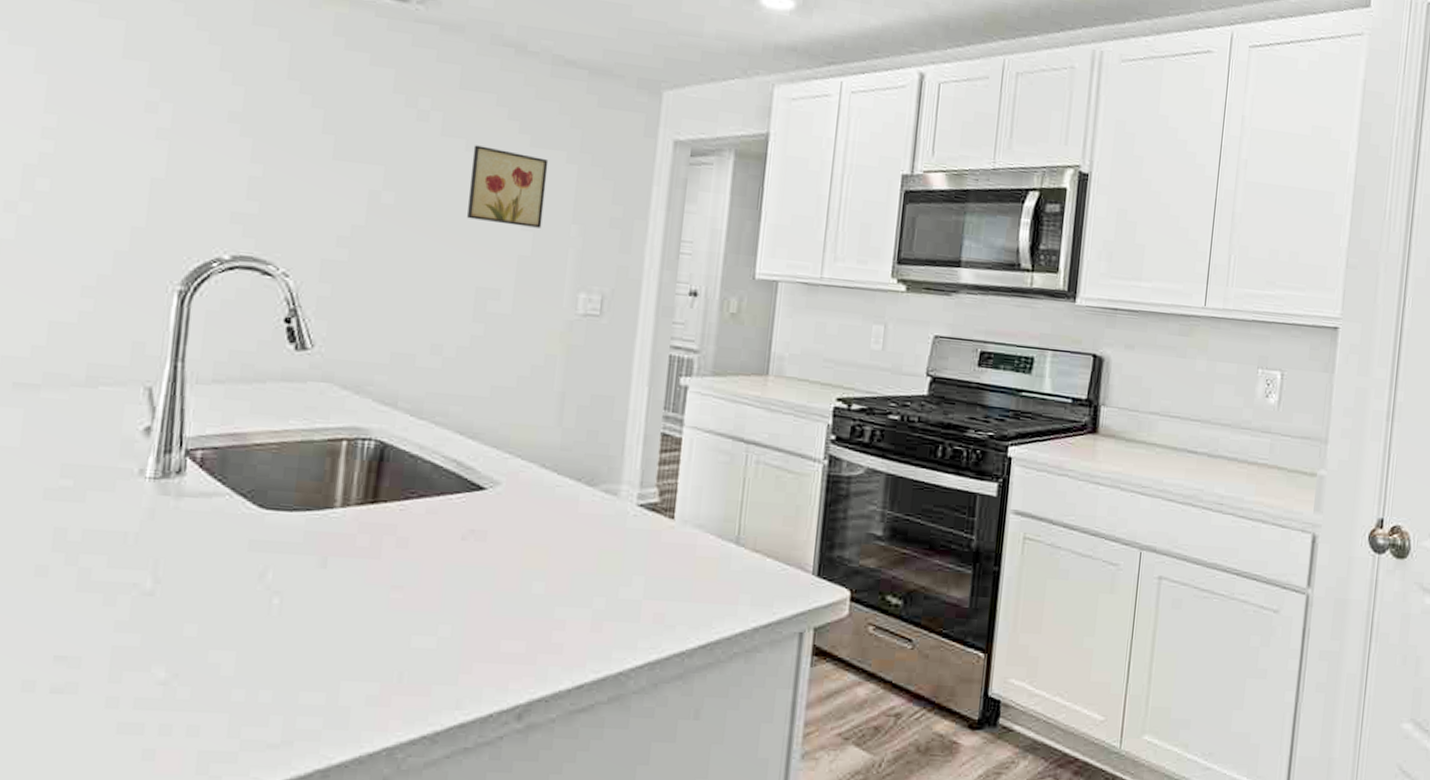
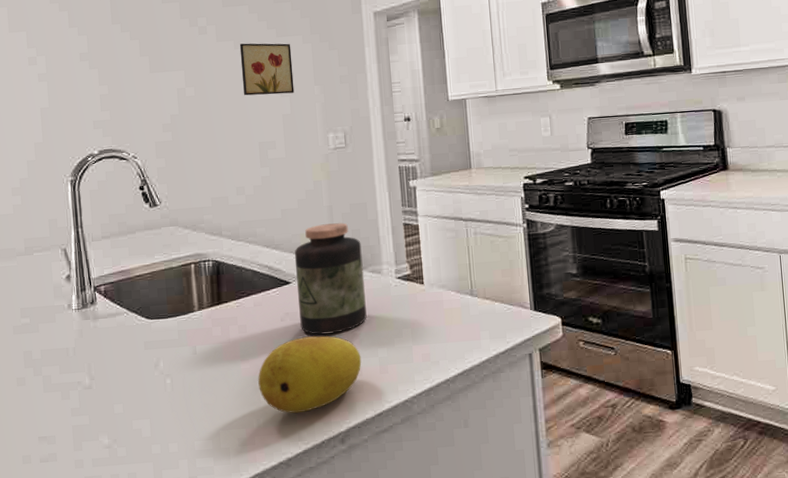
fruit: none [410,566,568,671] -> present [258,336,362,414]
jar: none [488,415,597,568] -> present [295,223,367,335]

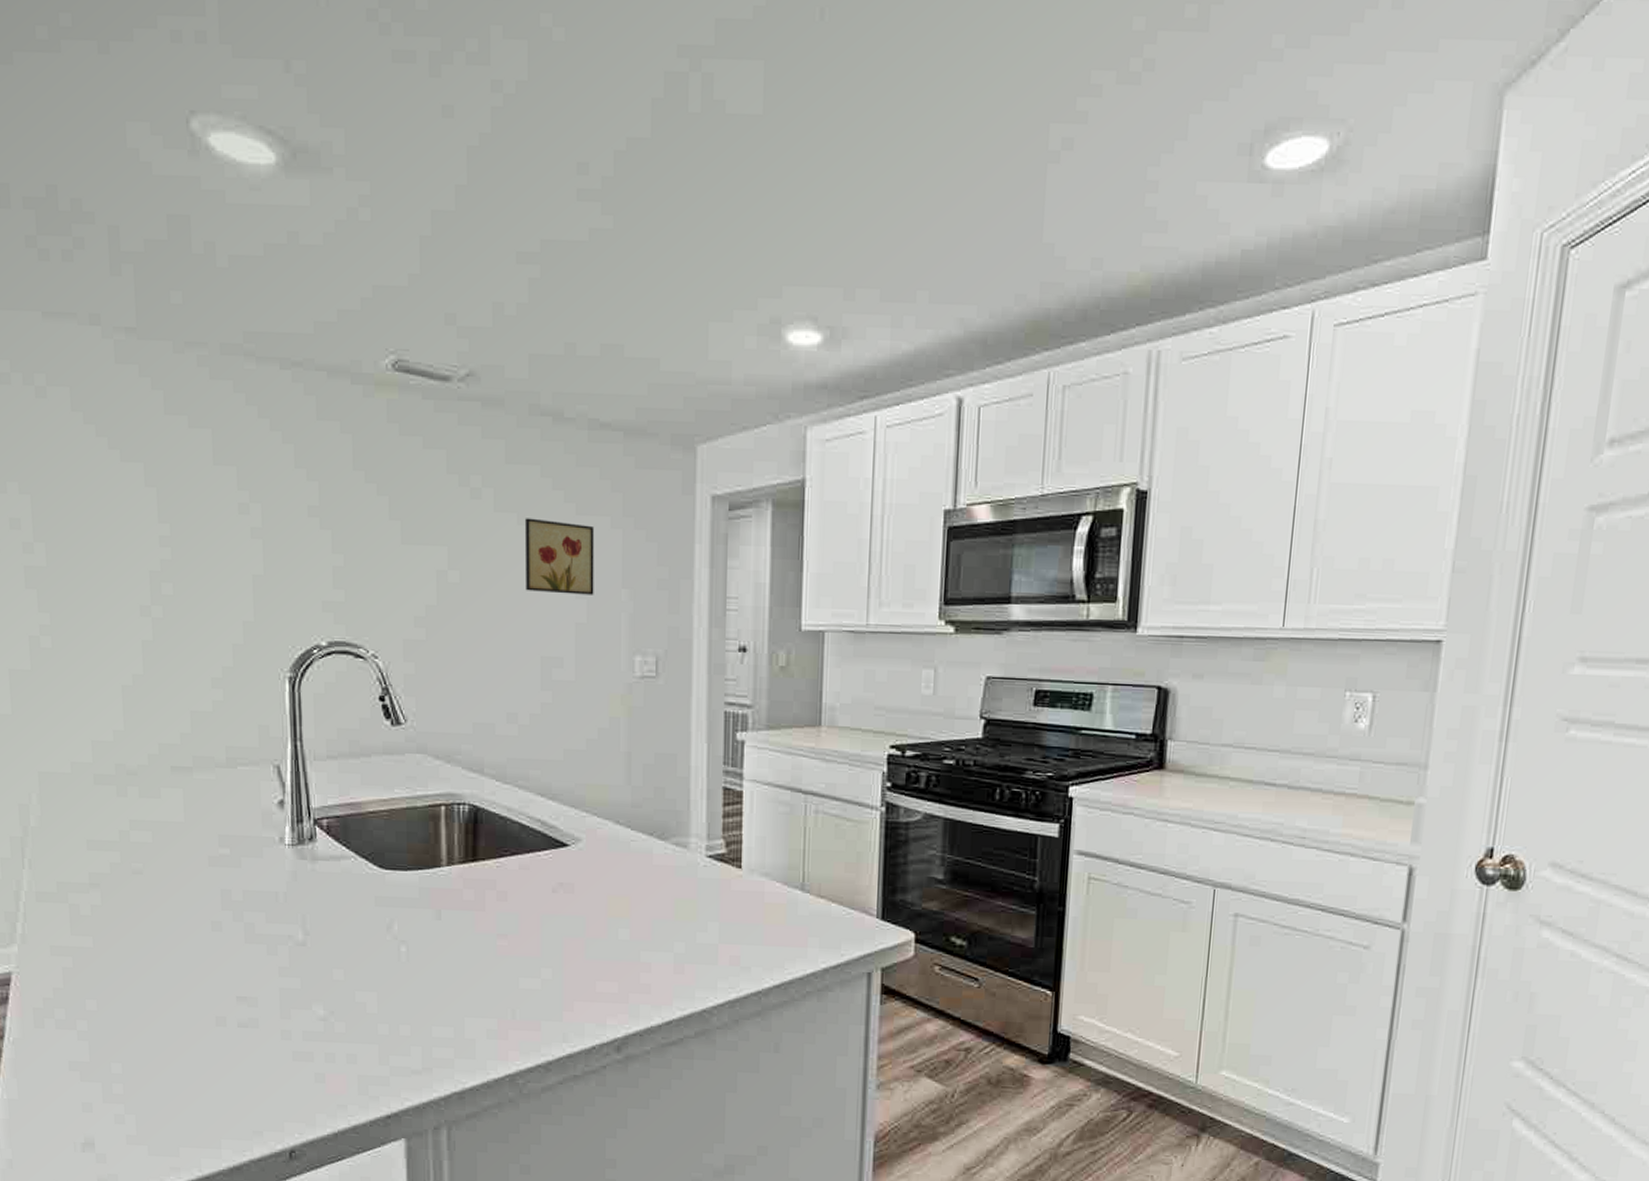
fruit: present [258,336,362,414] -> none [517,916,652,1009]
jar: present [295,223,367,335] -> none [577,775,665,916]

